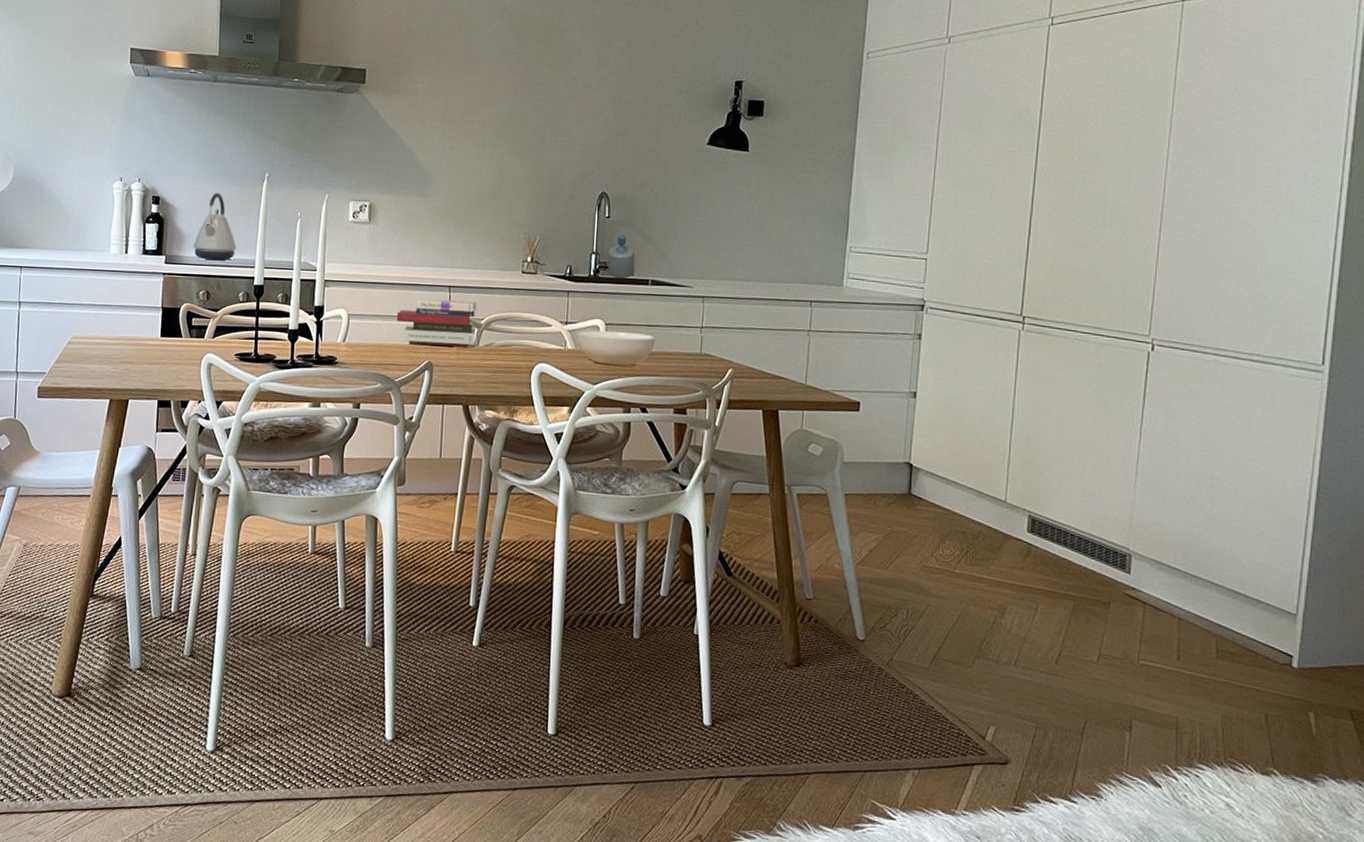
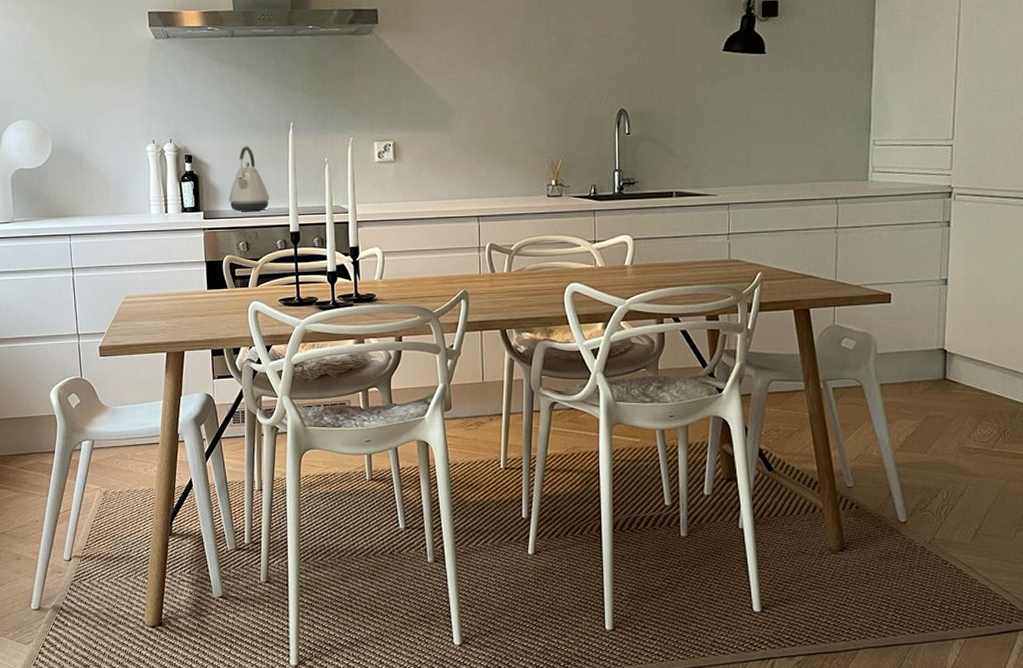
books: present [396,298,477,348] -> none [429,229,509,276]
bowl: present [576,330,656,367] -> none [605,245,684,280]
soap dispenser: present [607,234,636,279] -> none [631,149,658,194]

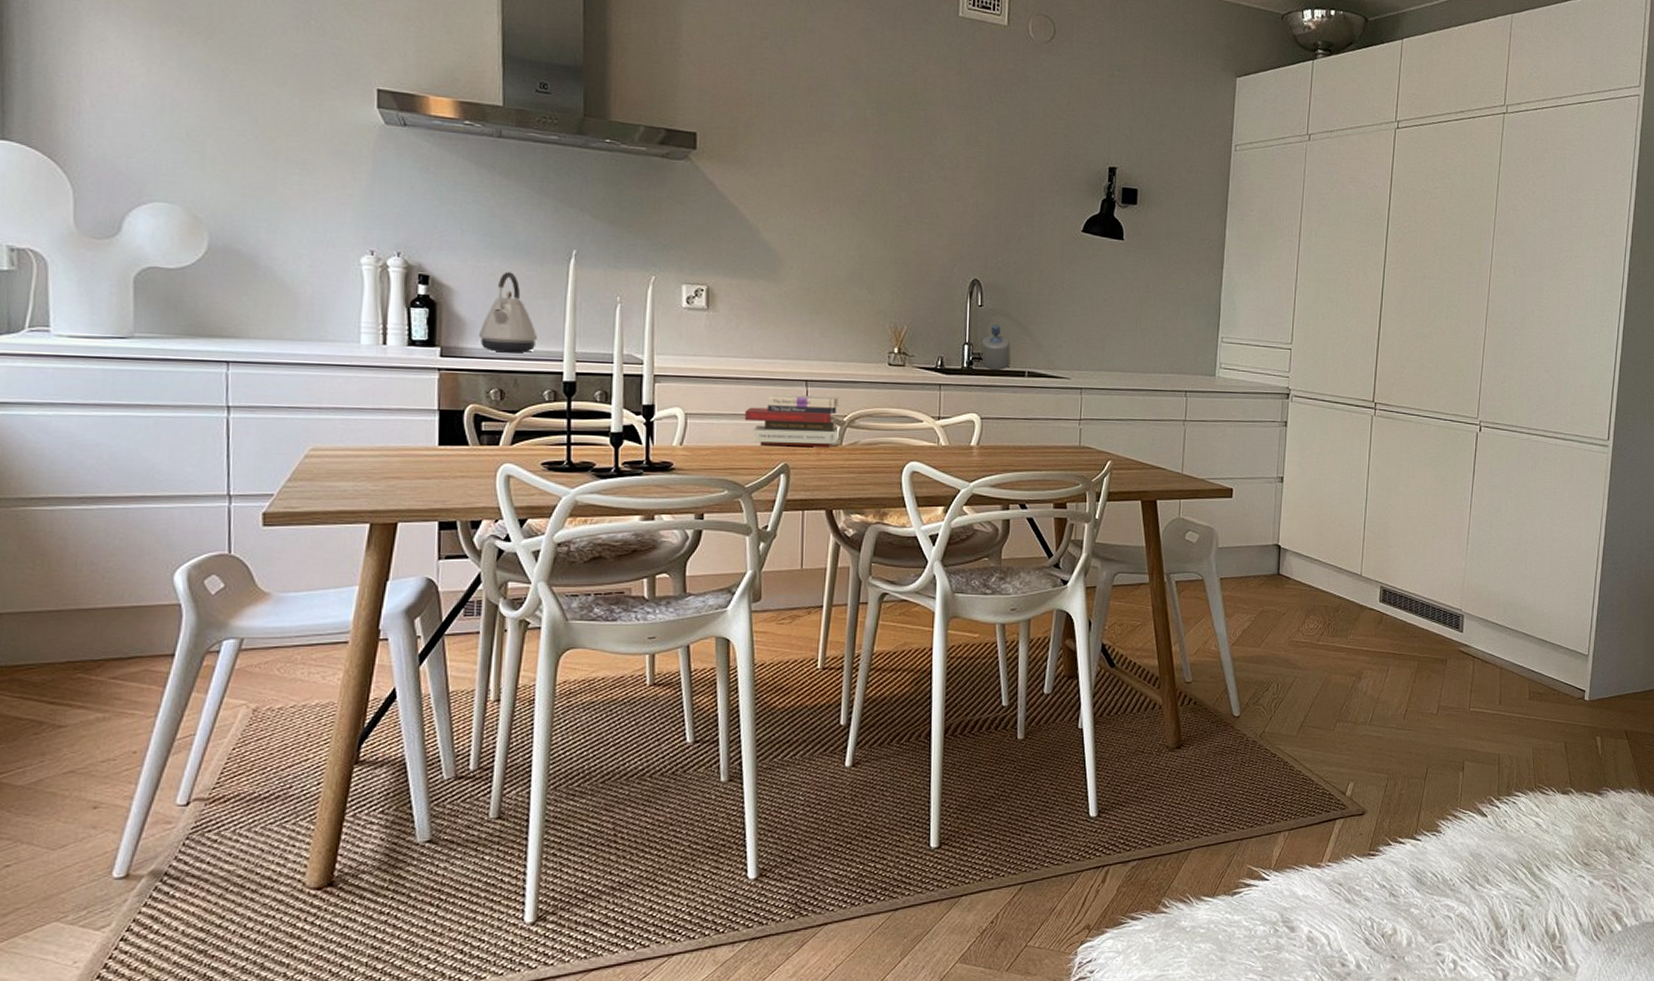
books: none [429,229,509,276] -> present [744,394,840,448]
soap dispenser: none [631,149,658,194] -> present [981,324,1011,371]

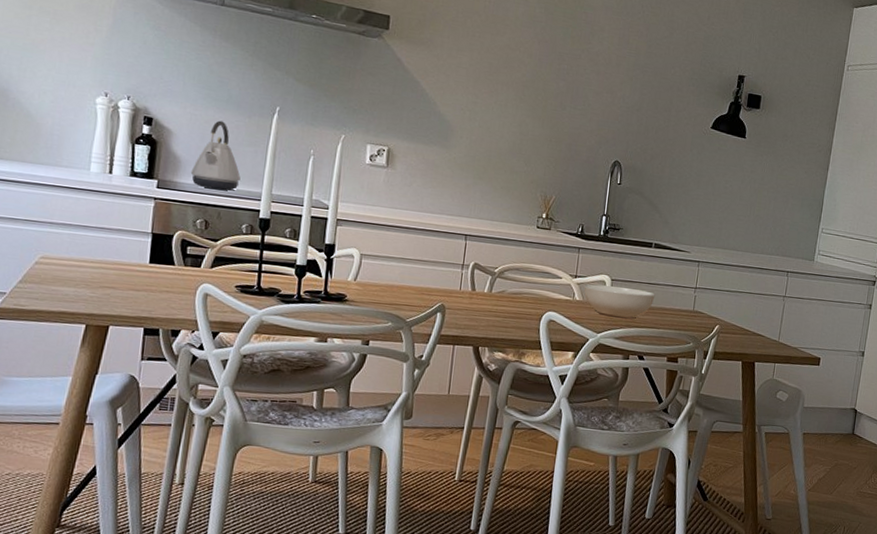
books: present [744,394,840,448] -> none [410,244,492,294]
bowl: none [949,425,1034,462] -> present [584,284,656,319]
soap dispenser: present [981,324,1011,371] -> none [616,200,642,241]

